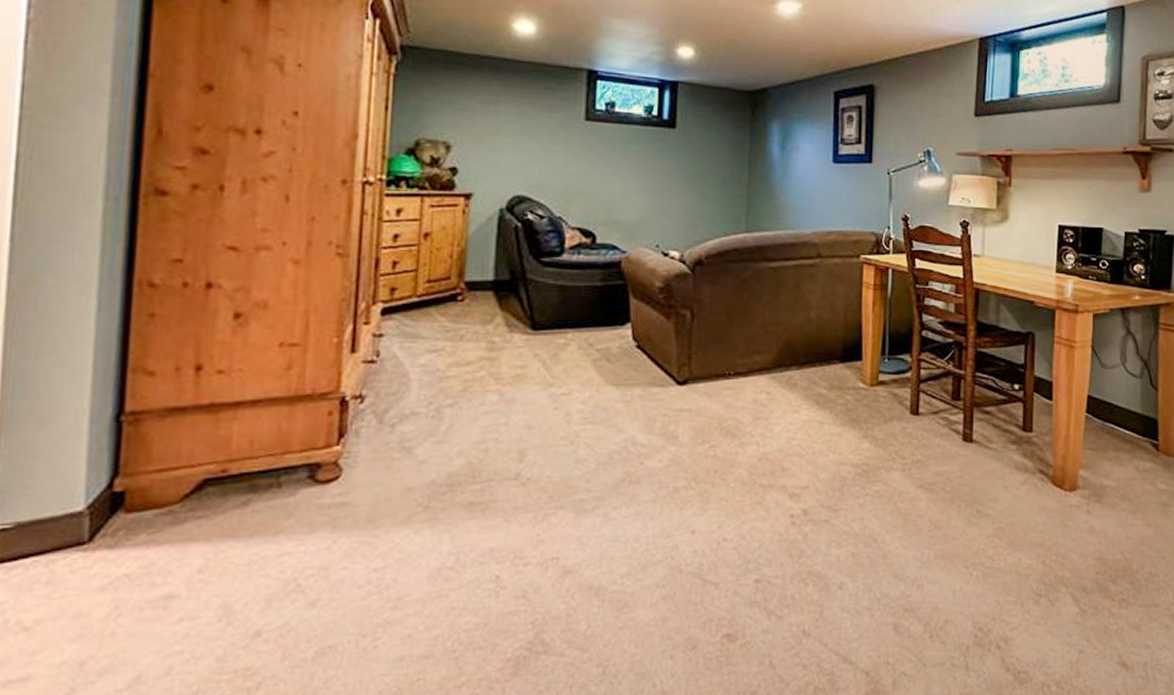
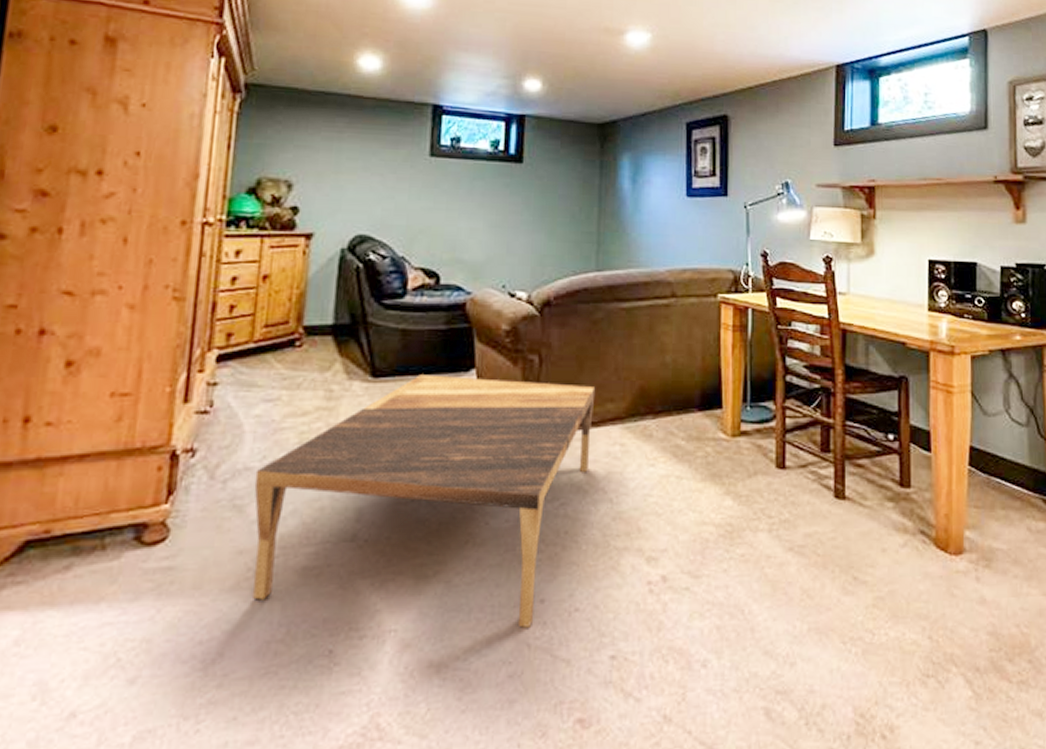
coffee table: none [421,328,744,556] -> present [253,374,596,628]

